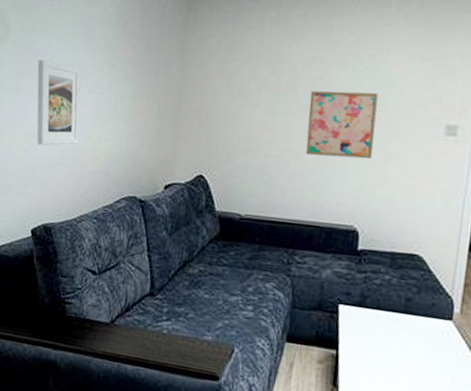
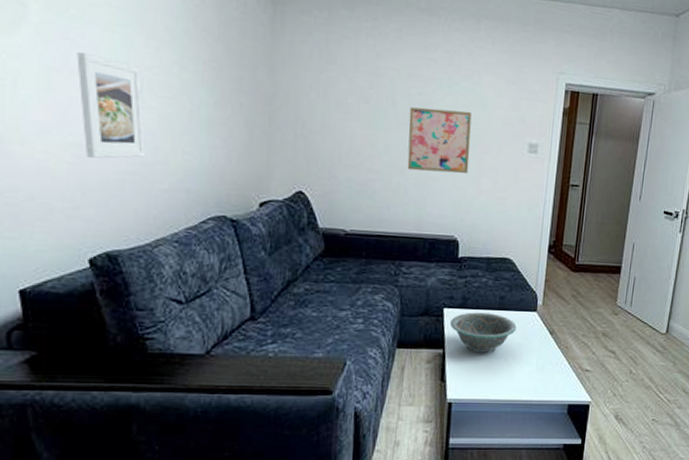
decorative bowl: none [345,312,426,363] -> present [449,312,517,354]

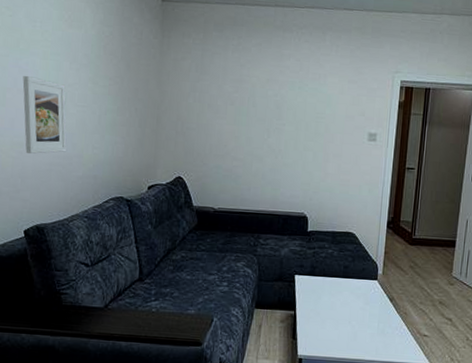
wall art: present [407,107,472,174] -> none [264,106,319,160]
decorative bowl: present [449,312,517,354] -> none [300,279,359,317]

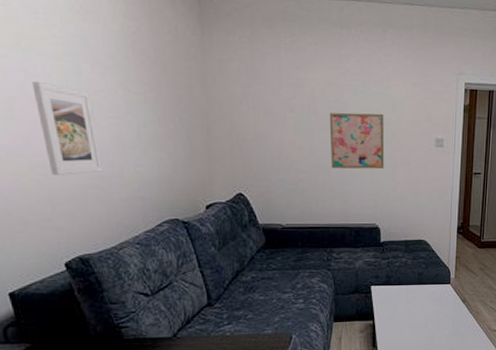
wall art: none [264,106,319,160] -> present [329,112,385,169]

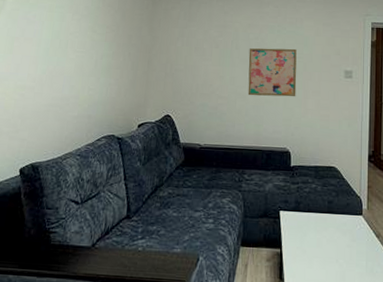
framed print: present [32,80,104,176] -> none [27,26,67,97]

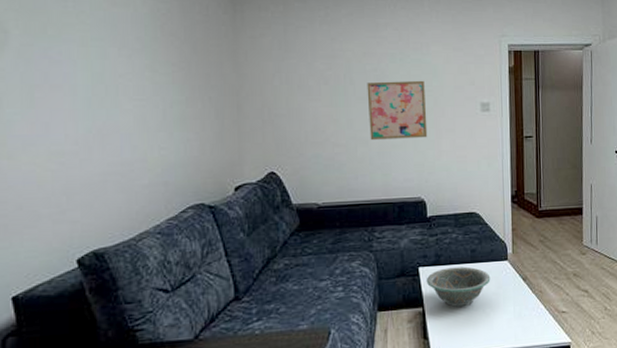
decorative bowl: none [285,215,345,255] -> present [426,266,491,308]

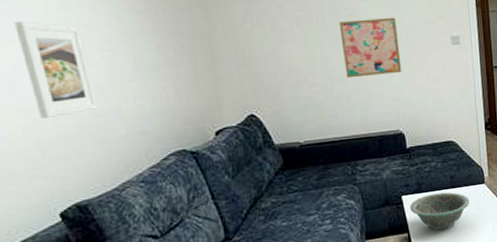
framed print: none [56,67,126,165] -> present [14,20,99,120]

